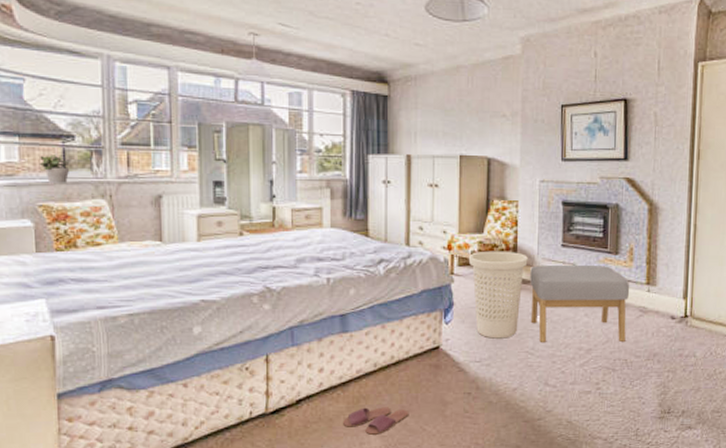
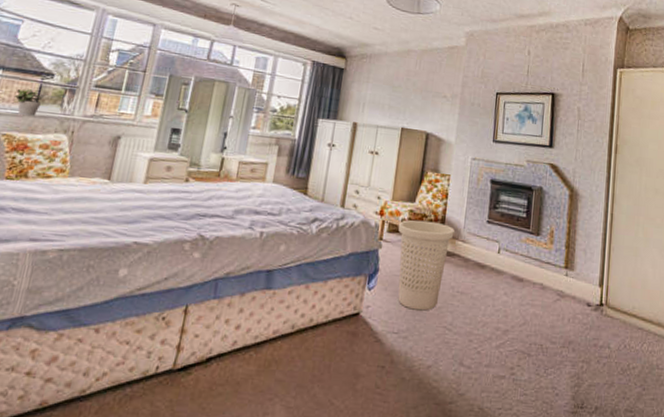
slippers: present [343,407,409,435] -> none [250,372,320,405]
footstool: present [530,266,630,342] -> none [451,239,549,325]

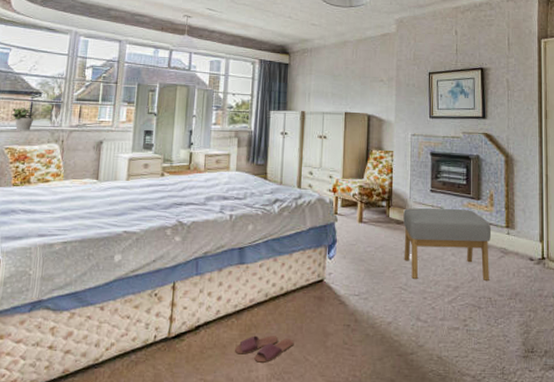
slippers: none [250,372,320,405] -> present [235,335,294,363]
laundry basket: present [397,220,455,311] -> none [350,194,401,274]
footstool: none [451,239,549,325] -> present [403,208,492,280]

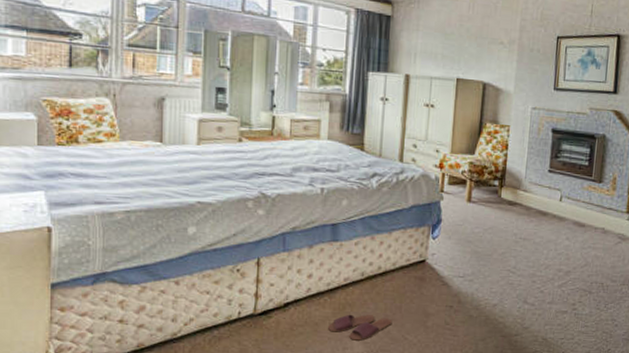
potted plant: present [11,106,35,130] -> none [45,50,76,80]
footstool: present [403,208,492,280] -> none [514,188,611,266]

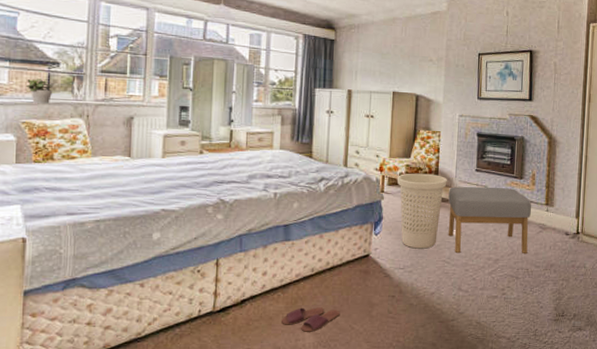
potted plant: none [45,50,76,80] -> present [25,77,54,104]
laundry basket: none [458,171,516,256] -> present [396,173,447,249]
footstool: none [514,188,611,266] -> present [448,187,532,253]

